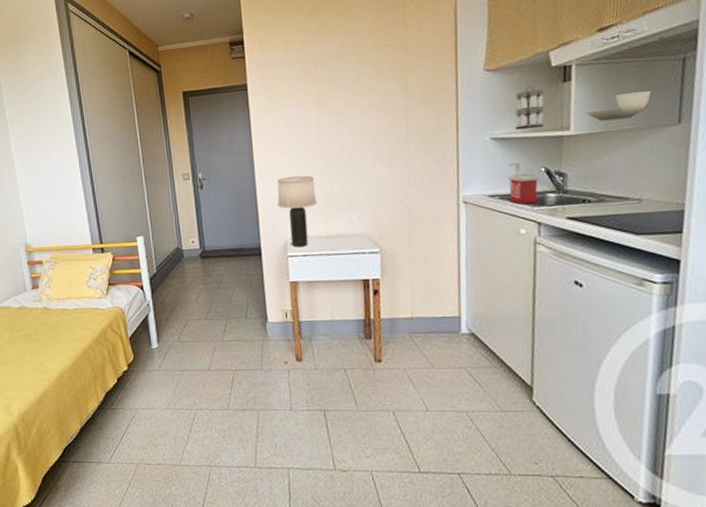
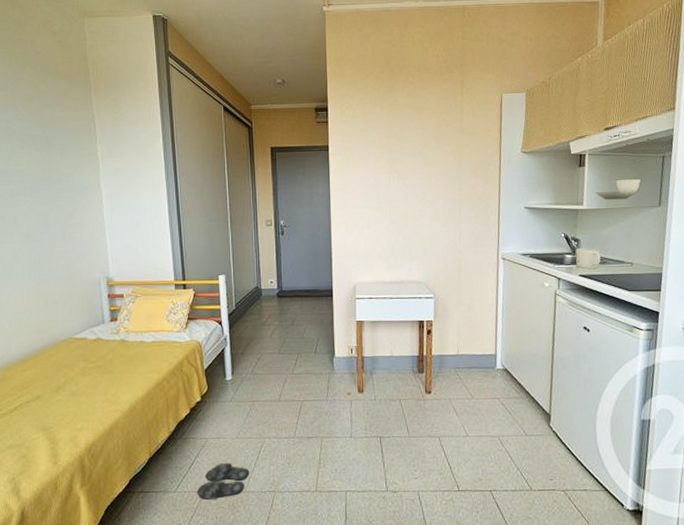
slippers: none [130,435,183,472] -> present [197,463,250,500]
table lamp: present [277,175,317,247] -> none [349,228,383,291]
soap dispenser: present [507,162,539,205] -> none [536,228,560,263]
spice rack: present [515,86,544,130] -> none [543,168,565,202]
mug: none [560,183,596,210] -> present [575,248,601,269]

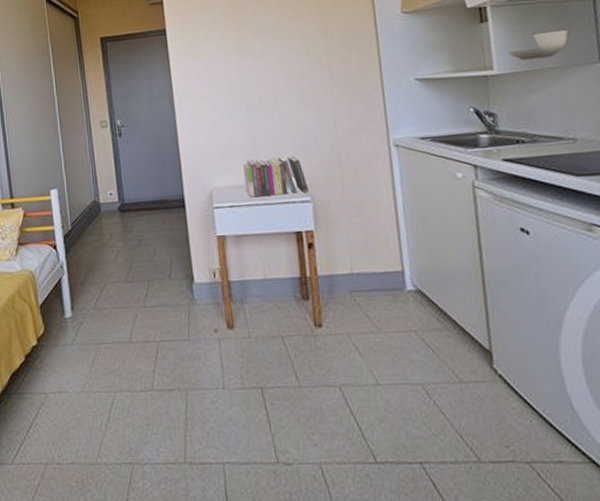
slippers: present [197,463,250,500] -> none [38,425,100,474]
books: none [382,261,433,292] -> present [243,156,310,198]
mug: present [575,248,601,269] -> none [492,123,530,151]

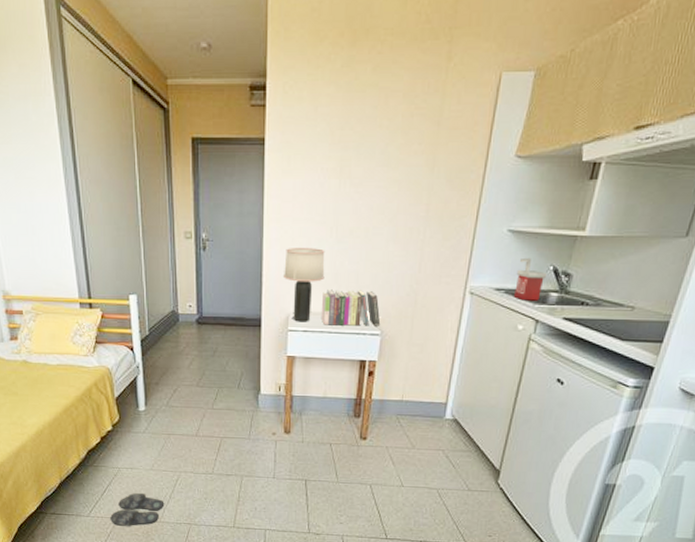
slippers: none [38,425,100,474] -> present [110,493,165,526]
table lamp: none [199,120,242,198] -> present [284,248,325,322]
soap dispenser: none [436,102,470,147] -> present [514,257,546,301]
bowl: present [507,29,569,61] -> none [604,198,670,225]

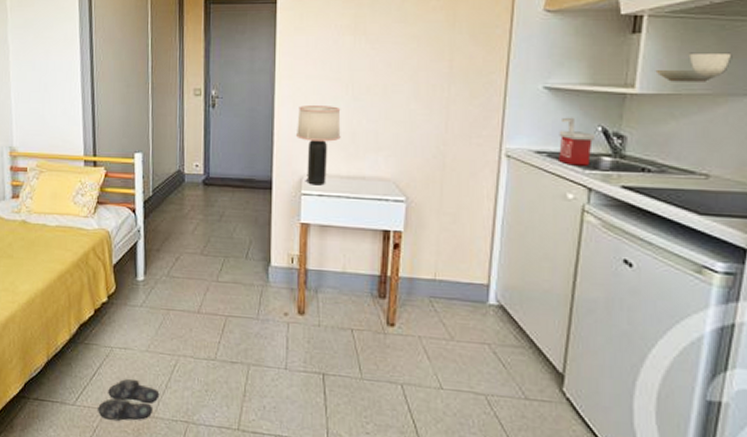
books: present [321,289,381,326] -> none [337,150,405,192]
bowl: none [604,198,670,225] -> present [655,52,732,82]

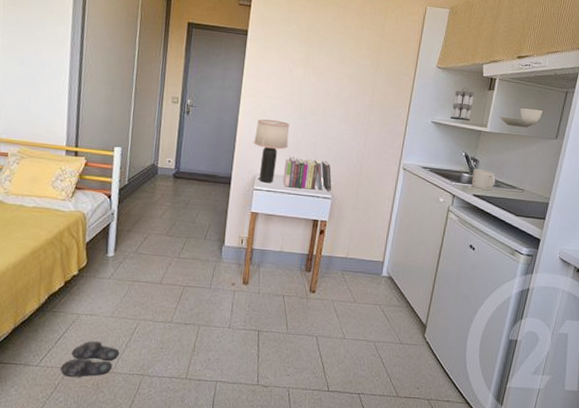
books: none [337,150,405,192] -> present [282,156,332,191]
soap dispenser: present [559,117,594,166] -> none [436,144,460,179]
spice rack: none [574,33,609,82] -> present [451,87,475,122]
mug: none [617,149,657,180] -> present [471,169,496,191]

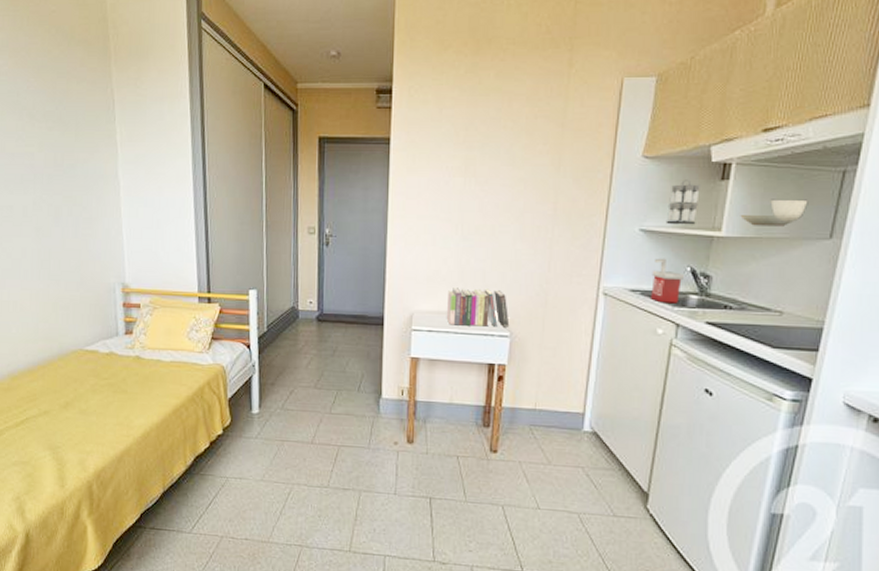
slippers: present [60,341,120,377] -> none [214,507,274,546]
table lamp: present [254,119,290,183] -> none [408,245,451,322]
soap dispenser: none [436,144,460,179] -> present [651,258,684,304]
mug: present [471,169,496,191] -> none [702,288,738,316]

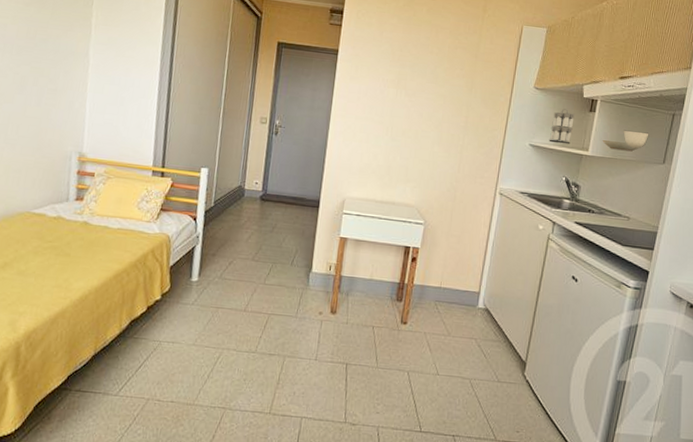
books: present [446,288,510,328] -> none [373,179,425,216]
soap dispenser: present [651,258,684,304] -> none [535,168,560,206]

